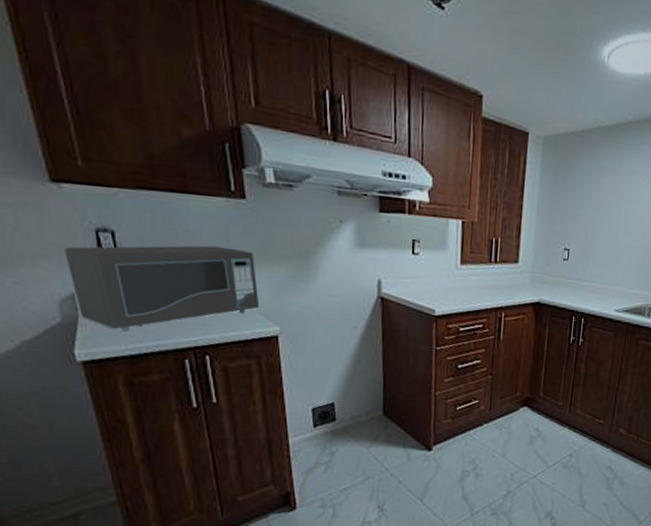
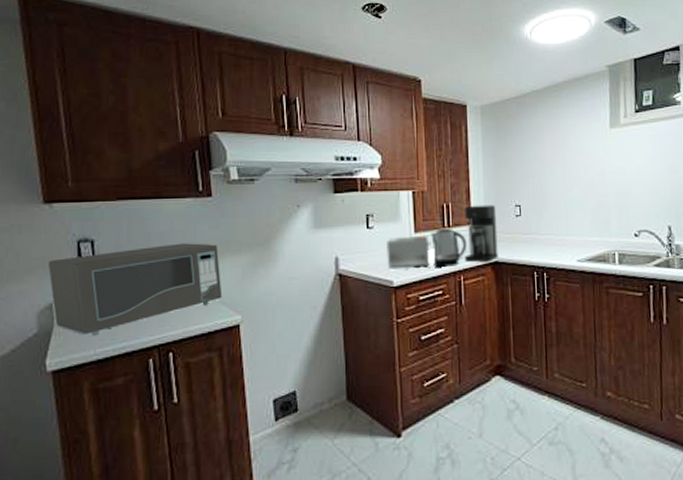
toaster: none [430,266,476,300] -> present [387,235,431,270]
kettle: none [476,263,512,303] -> present [431,228,467,267]
coffee maker: none [507,243,545,303] -> present [464,204,498,263]

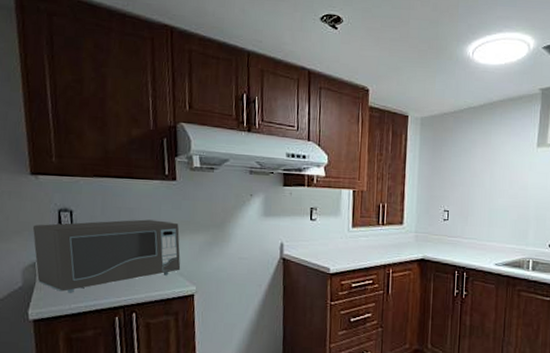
toaster: present [387,235,431,270] -> none [326,229,366,259]
kettle: present [431,228,467,267] -> none [366,225,398,260]
coffee maker: present [464,204,498,263] -> none [394,207,427,259]

